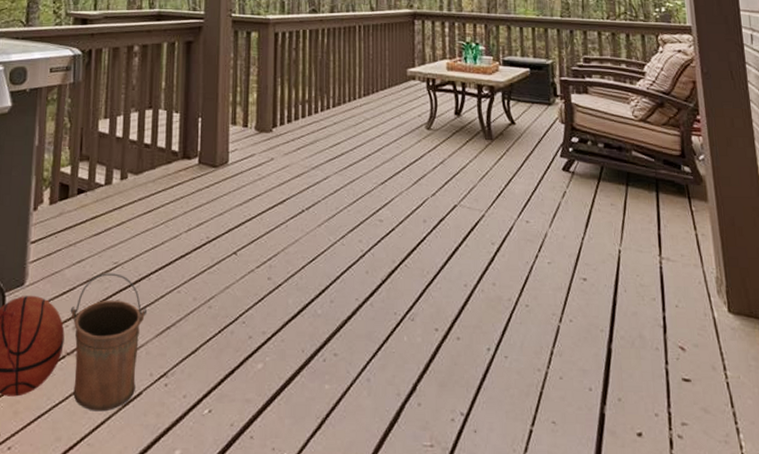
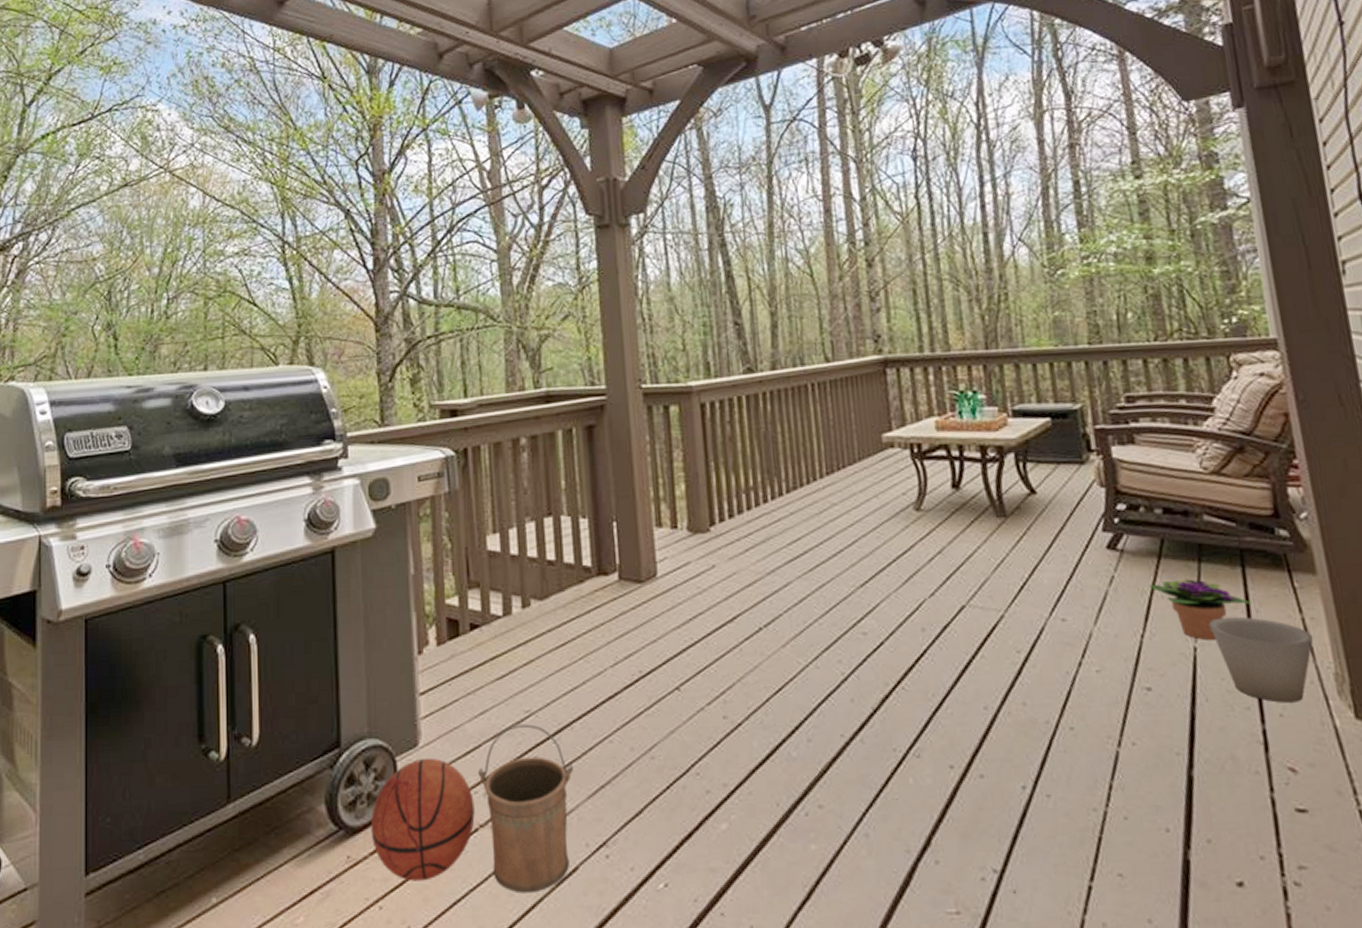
potted flower: none [590,198,661,245] -> present [1149,579,1251,640]
flowerpot: none [630,229,703,297] -> present [1208,616,1314,703]

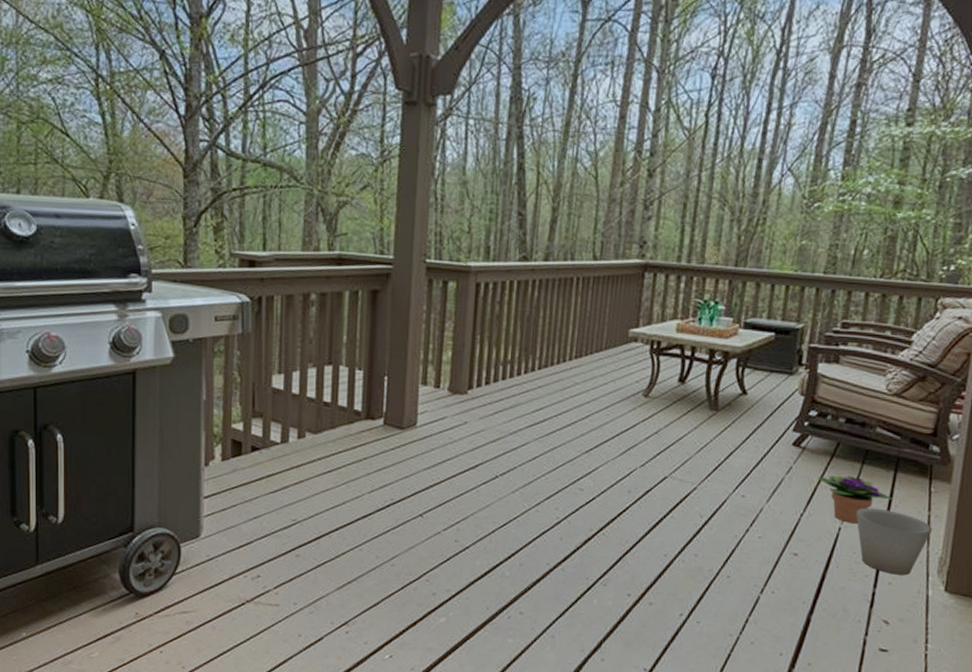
basketball: present [370,757,475,881] -> none [156,547,243,636]
bucket: present [477,724,574,893] -> none [248,529,328,652]

